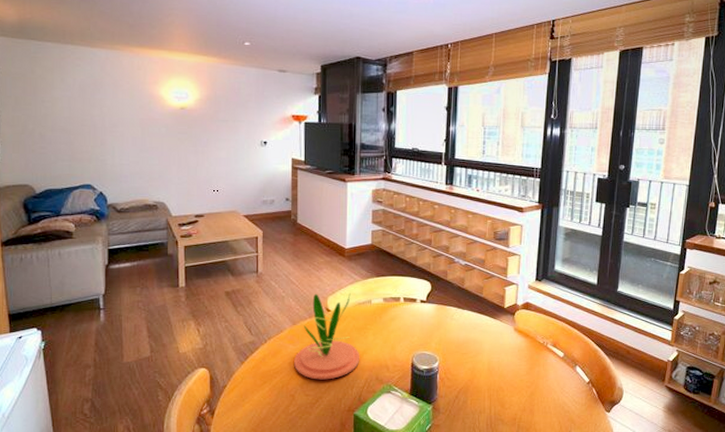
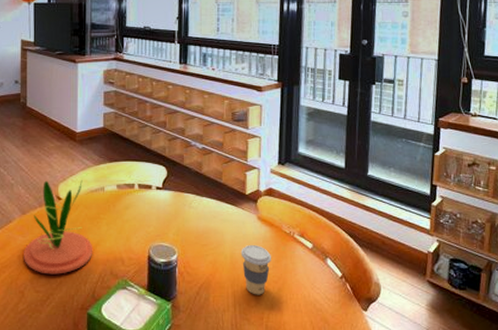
coffee cup: none [497,354,525,399] -> present [241,245,271,295]

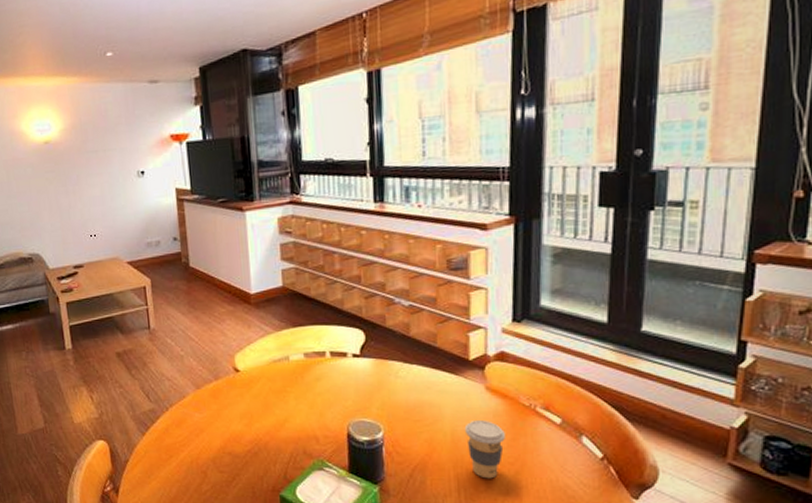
plant: present [24,180,93,275] -> none [202,349,282,454]

